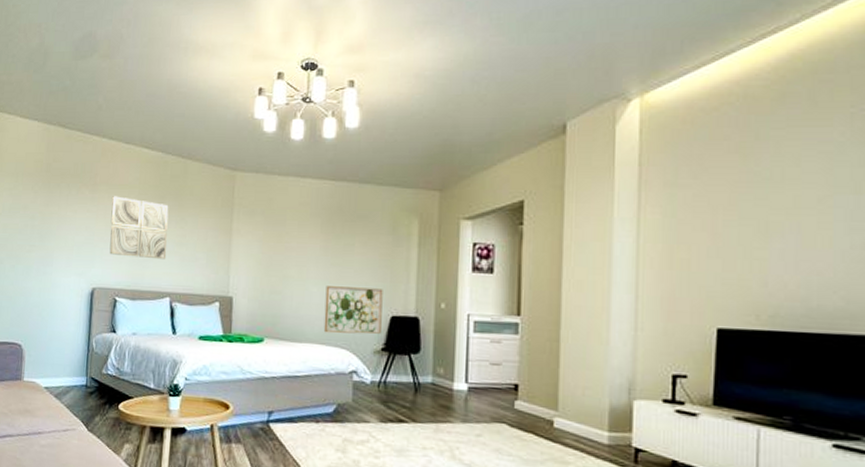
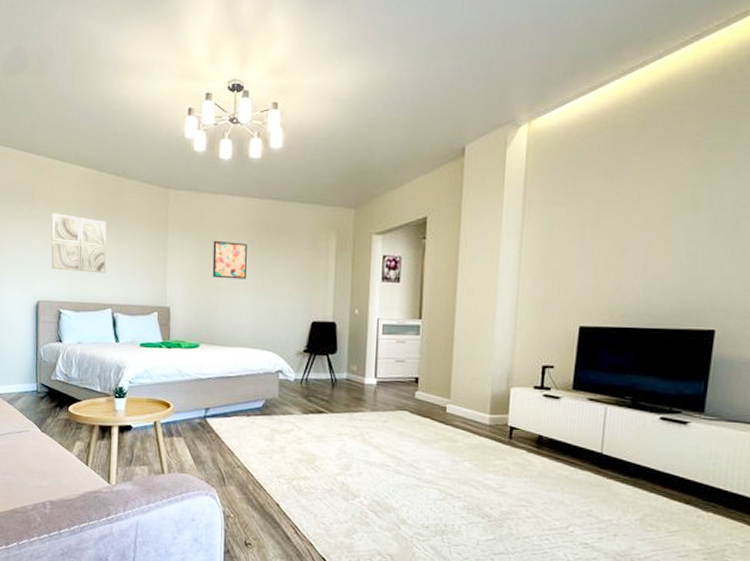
wall art: none [279,225,319,268] -> present [212,240,248,279]
wall art: present [323,286,383,334] -> none [252,296,305,338]

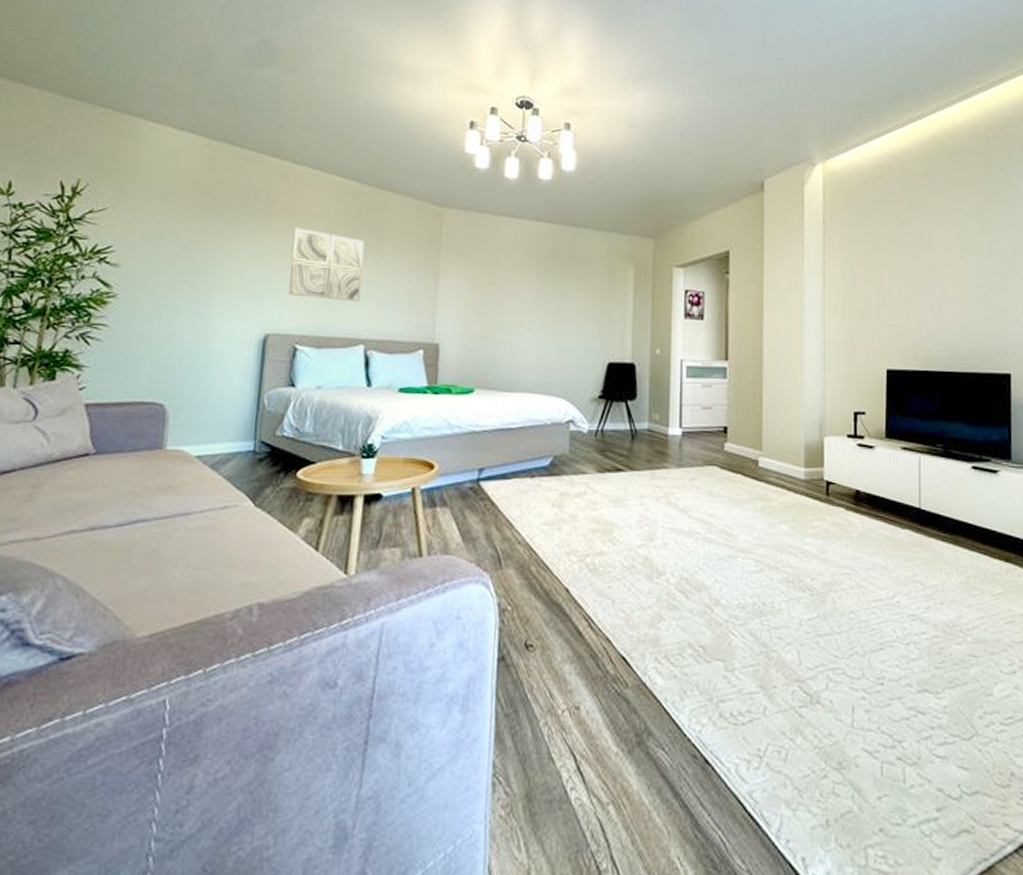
wall art: present [212,240,248,279] -> none [492,267,534,313]

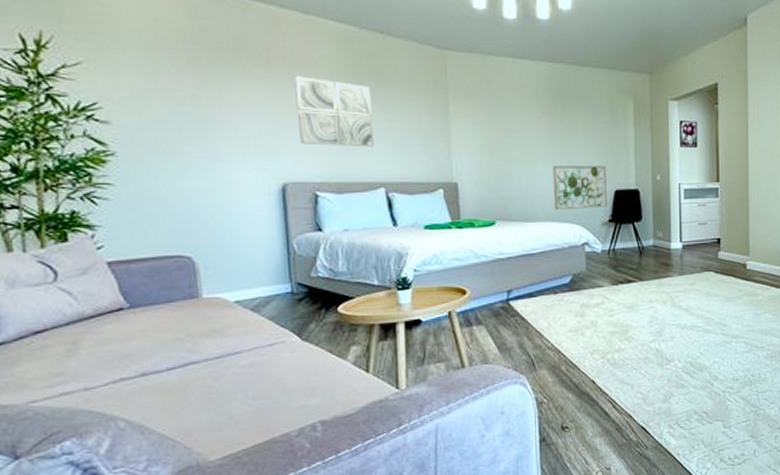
wall art: none [539,332,600,382] -> present [553,166,607,211]

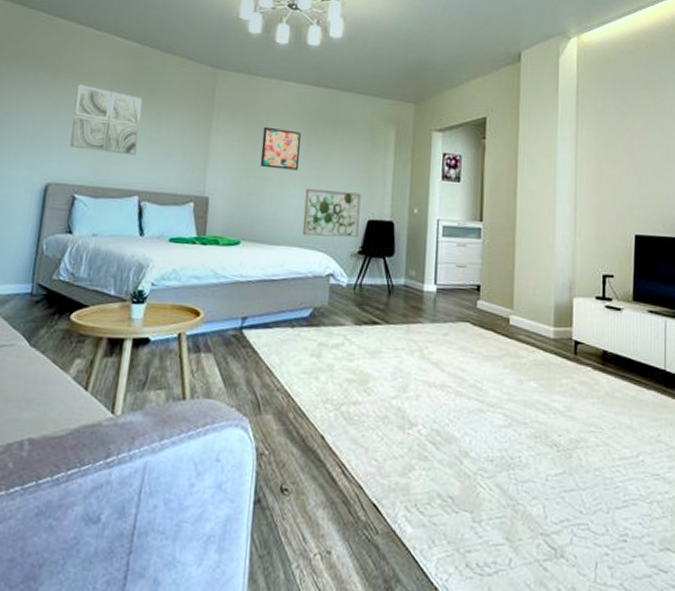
wall art: none [503,107,544,149] -> present [260,126,301,171]

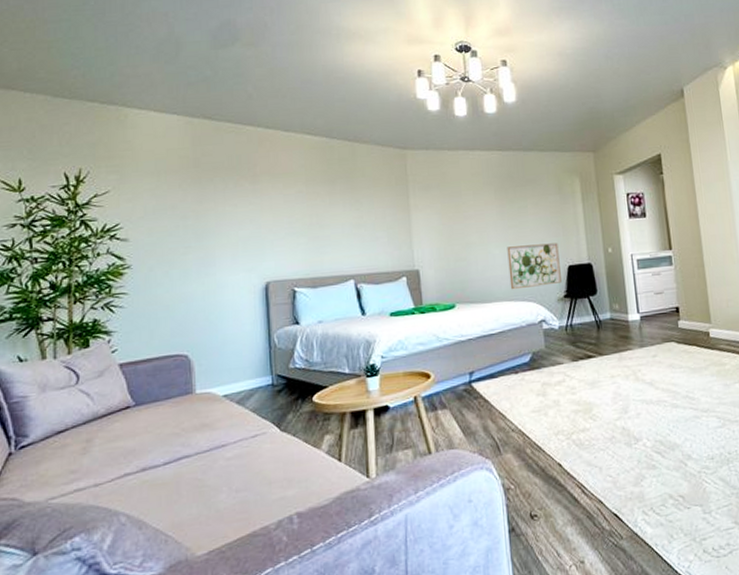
wall art: present [70,84,143,156] -> none [277,185,345,245]
wall art: present [260,126,301,171] -> none [458,195,497,234]

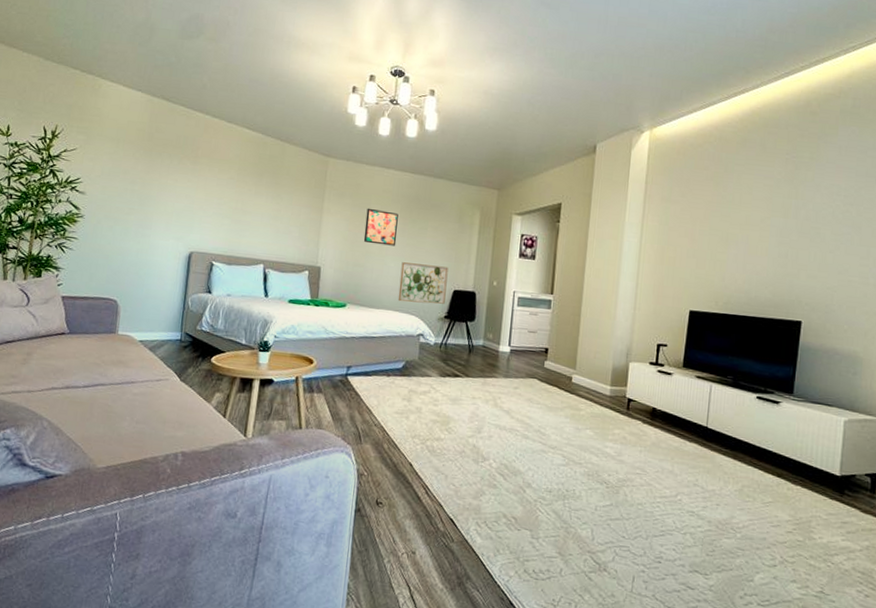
wall art: none [458,195,497,234] -> present [363,208,399,246]

